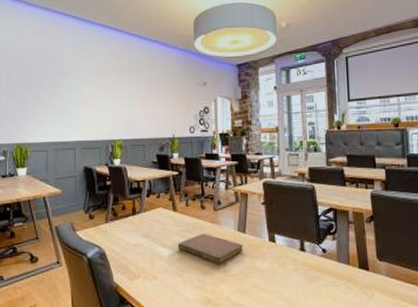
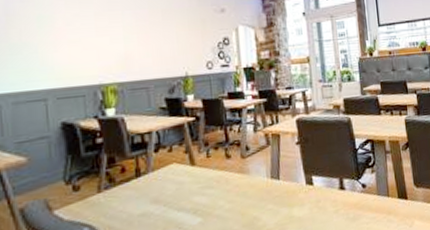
notebook: present [177,234,244,264] -> none [198,187,279,221]

